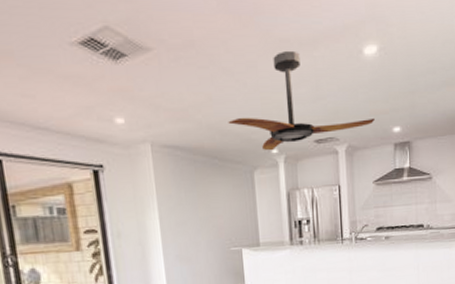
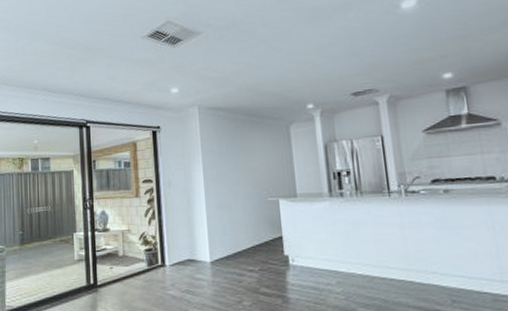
ceiling fan: present [228,50,375,151] -> none [265,16,419,107]

